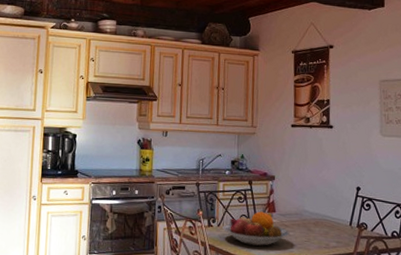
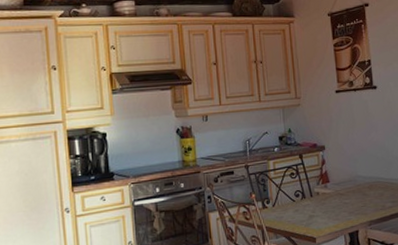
fruit bowl: present [222,210,290,246] -> none [278,182,346,220]

